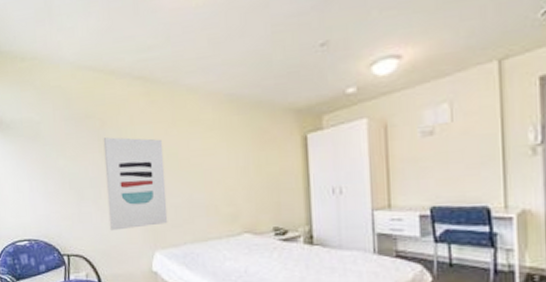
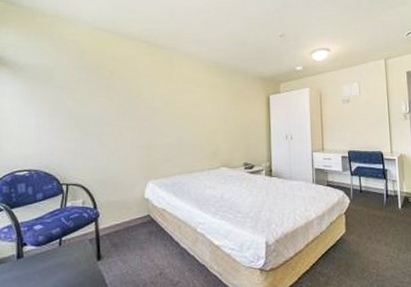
wall art: present [103,137,168,231] -> none [109,86,161,163]

